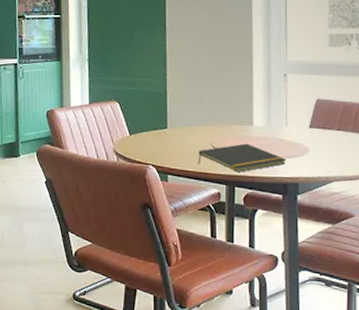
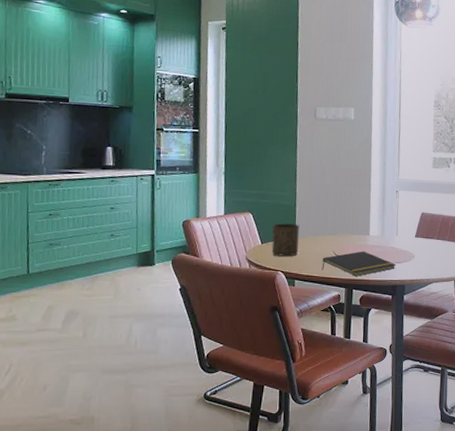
cup: none [140,112,171,149] -> present [271,223,299,257]

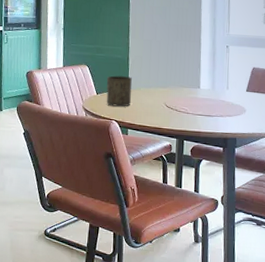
notepad: present [321,251,396,276] -> none [153,103,227,128]

